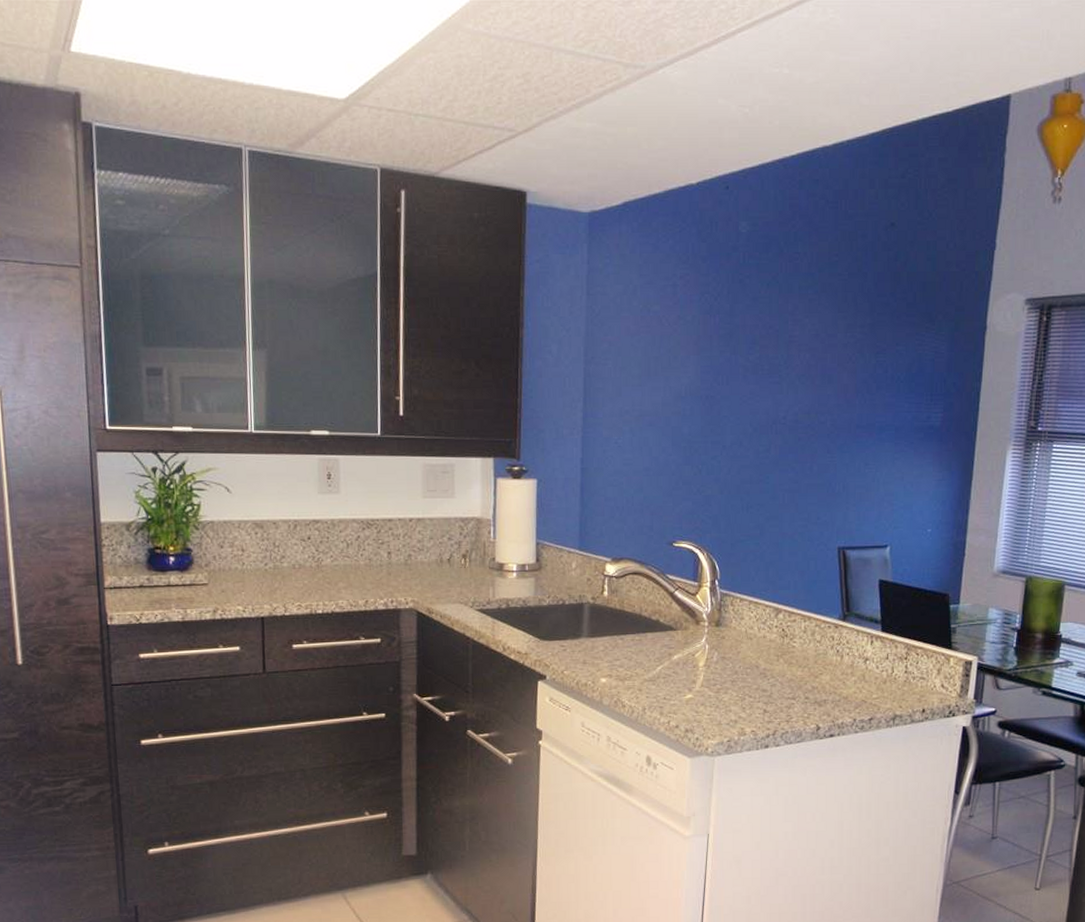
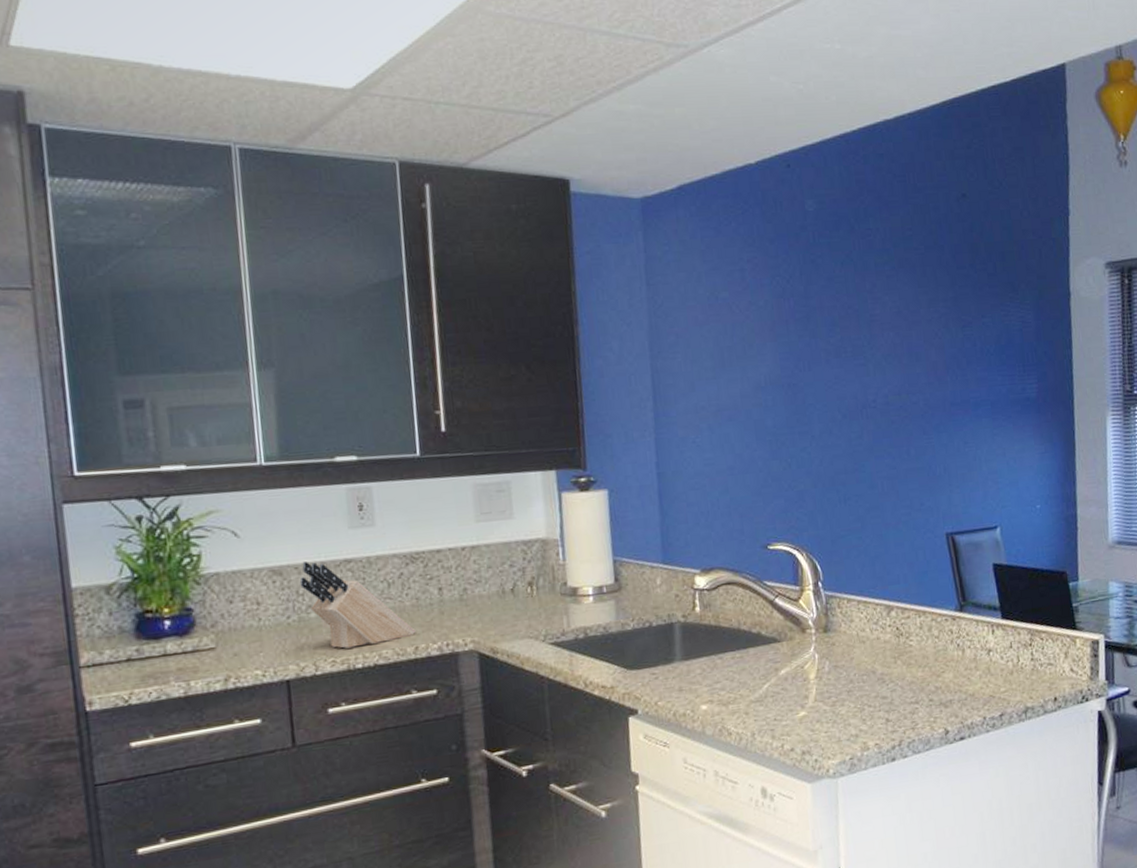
knife block: none [276,519,367,596] -> present [299,562,416,649]

